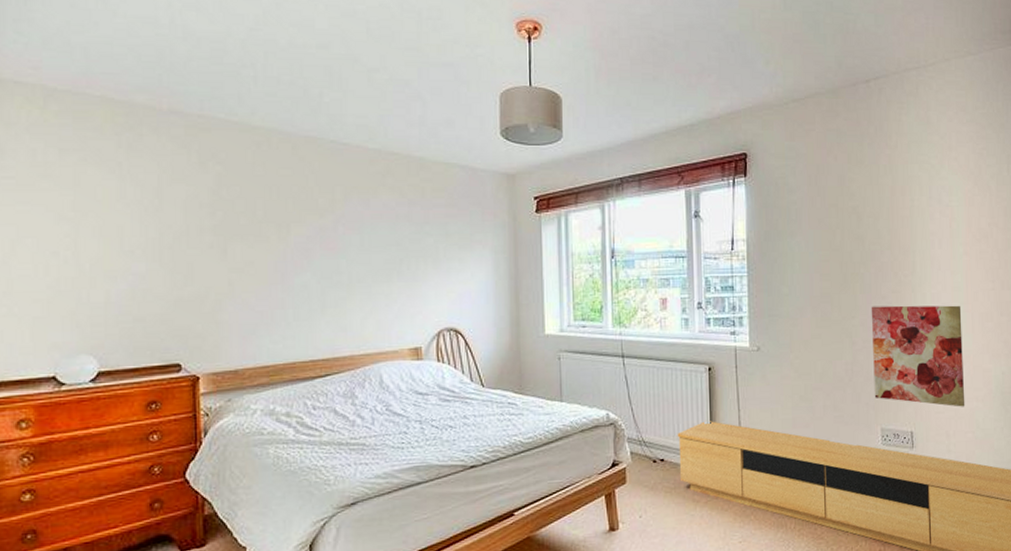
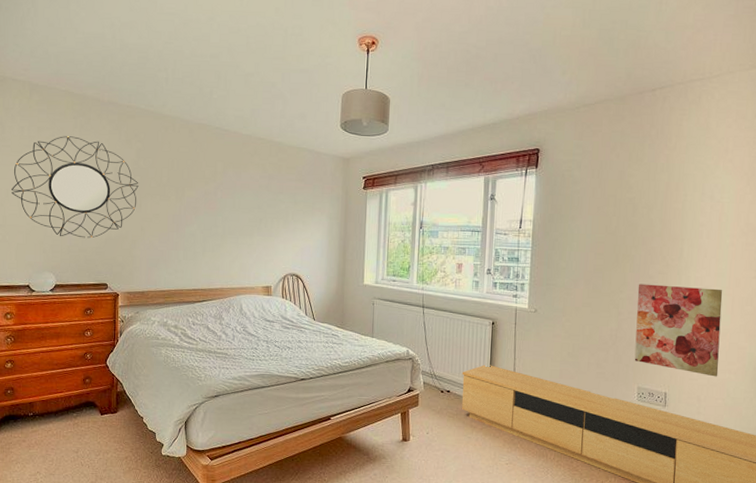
home mirror: none [20,160,222,303] -> present [12,136,139,239]

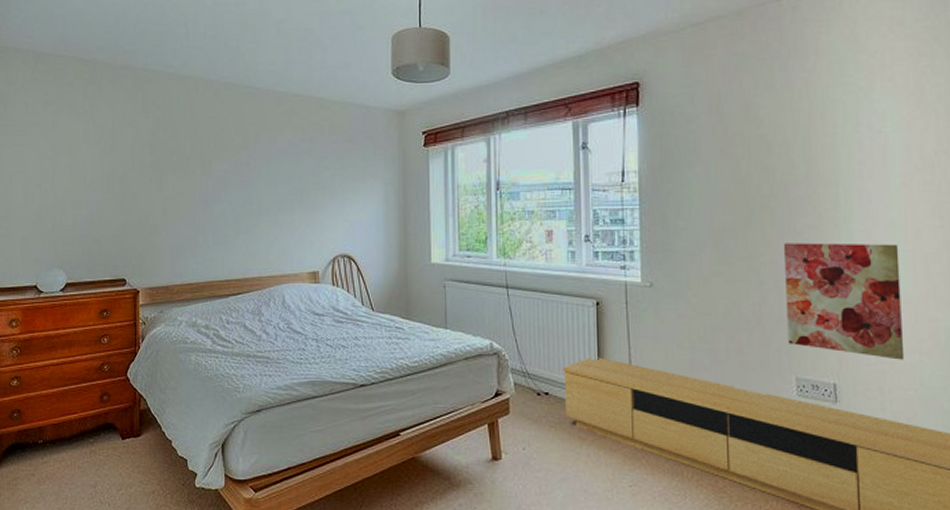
home mirror: present [12,136,139,239] -> none [16,108,159,227]

